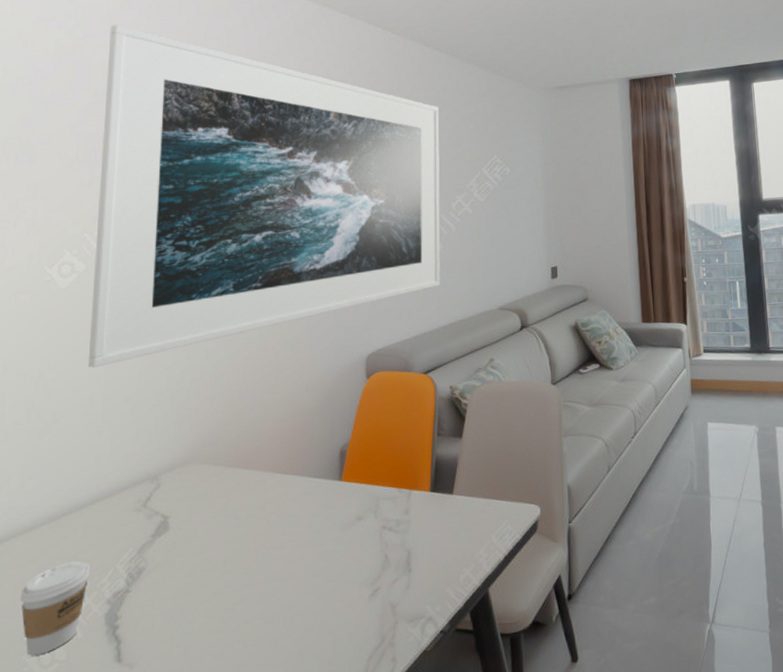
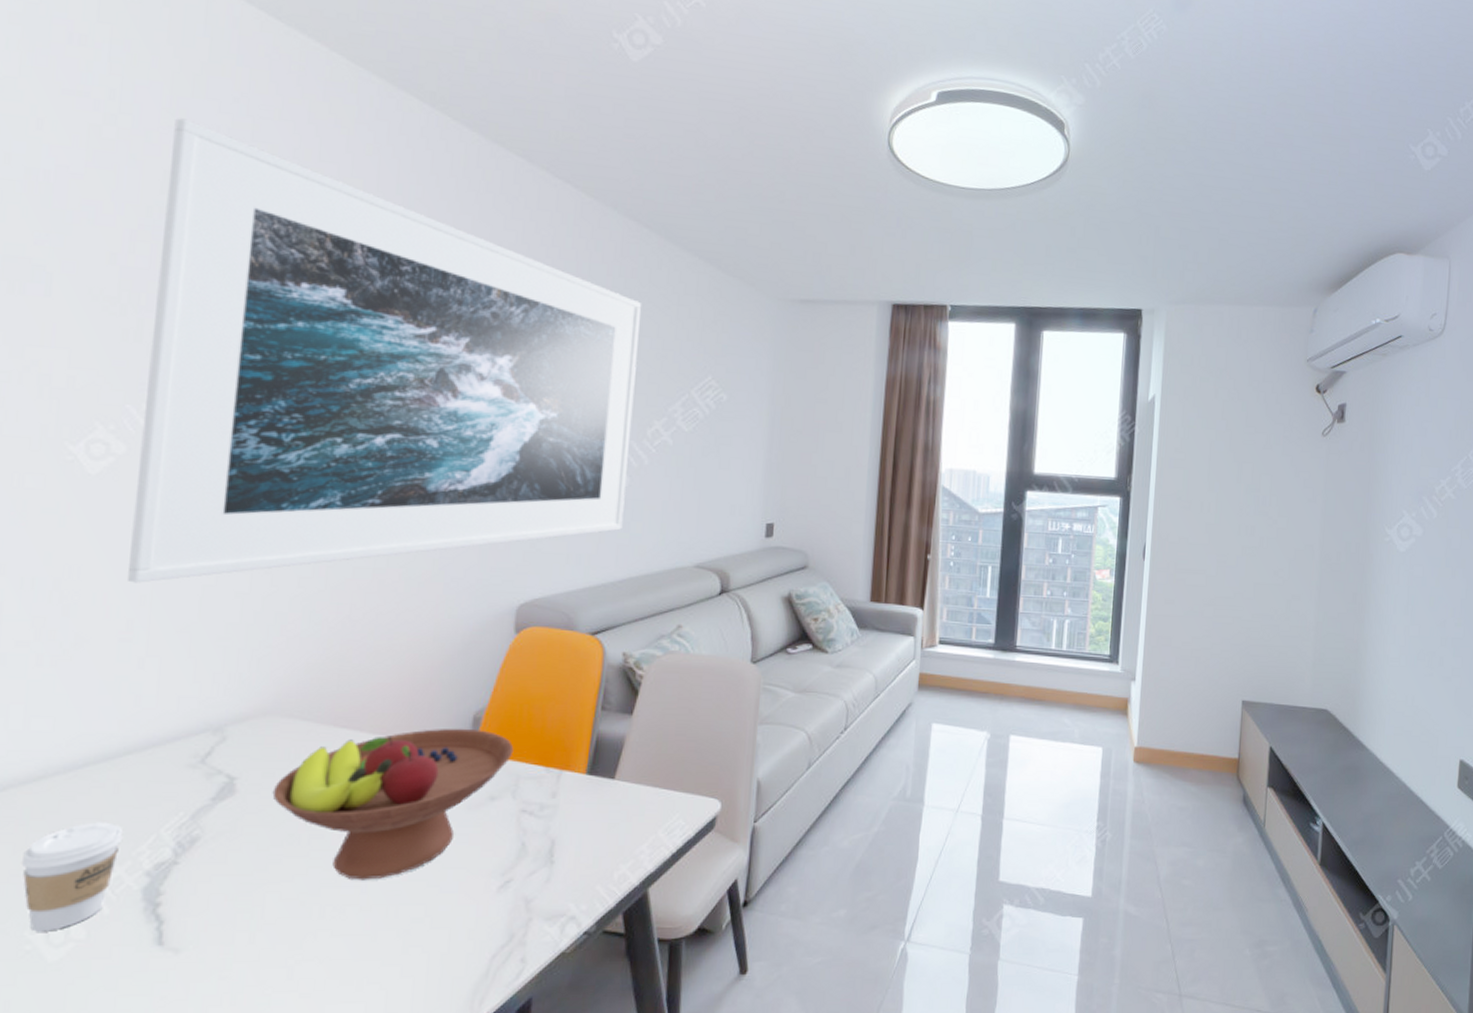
fruit bowl: none [195,461,373,597] -> present [272,728,514,880]

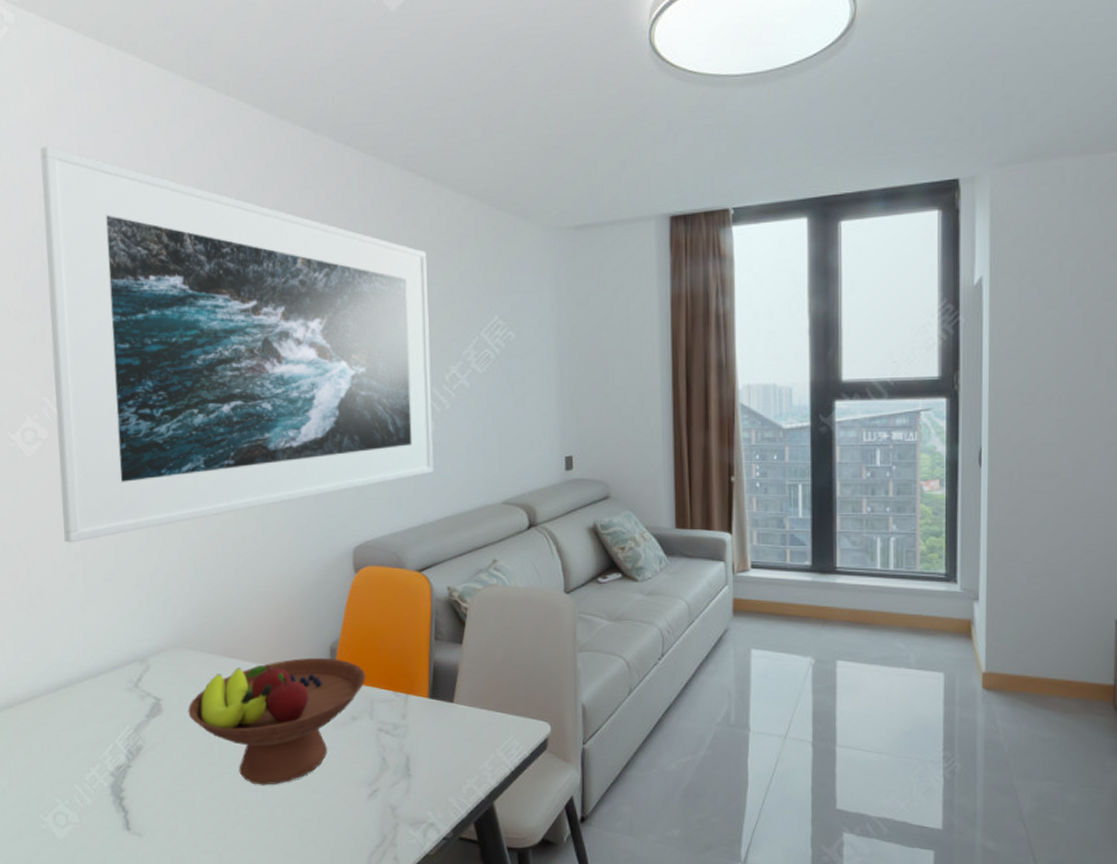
coffee cup: present [20,822,124,932] -> none [29,733,92,816]

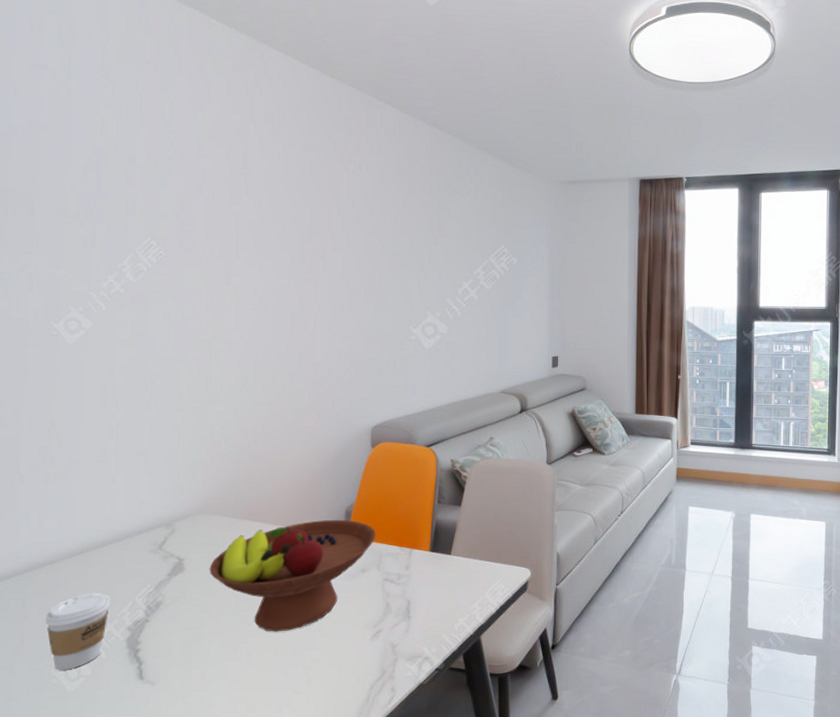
coffee cup: none [29,733,92,816] -> present [45,592,111,670]
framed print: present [40,146,434,543] -> none [99,79,448,421]

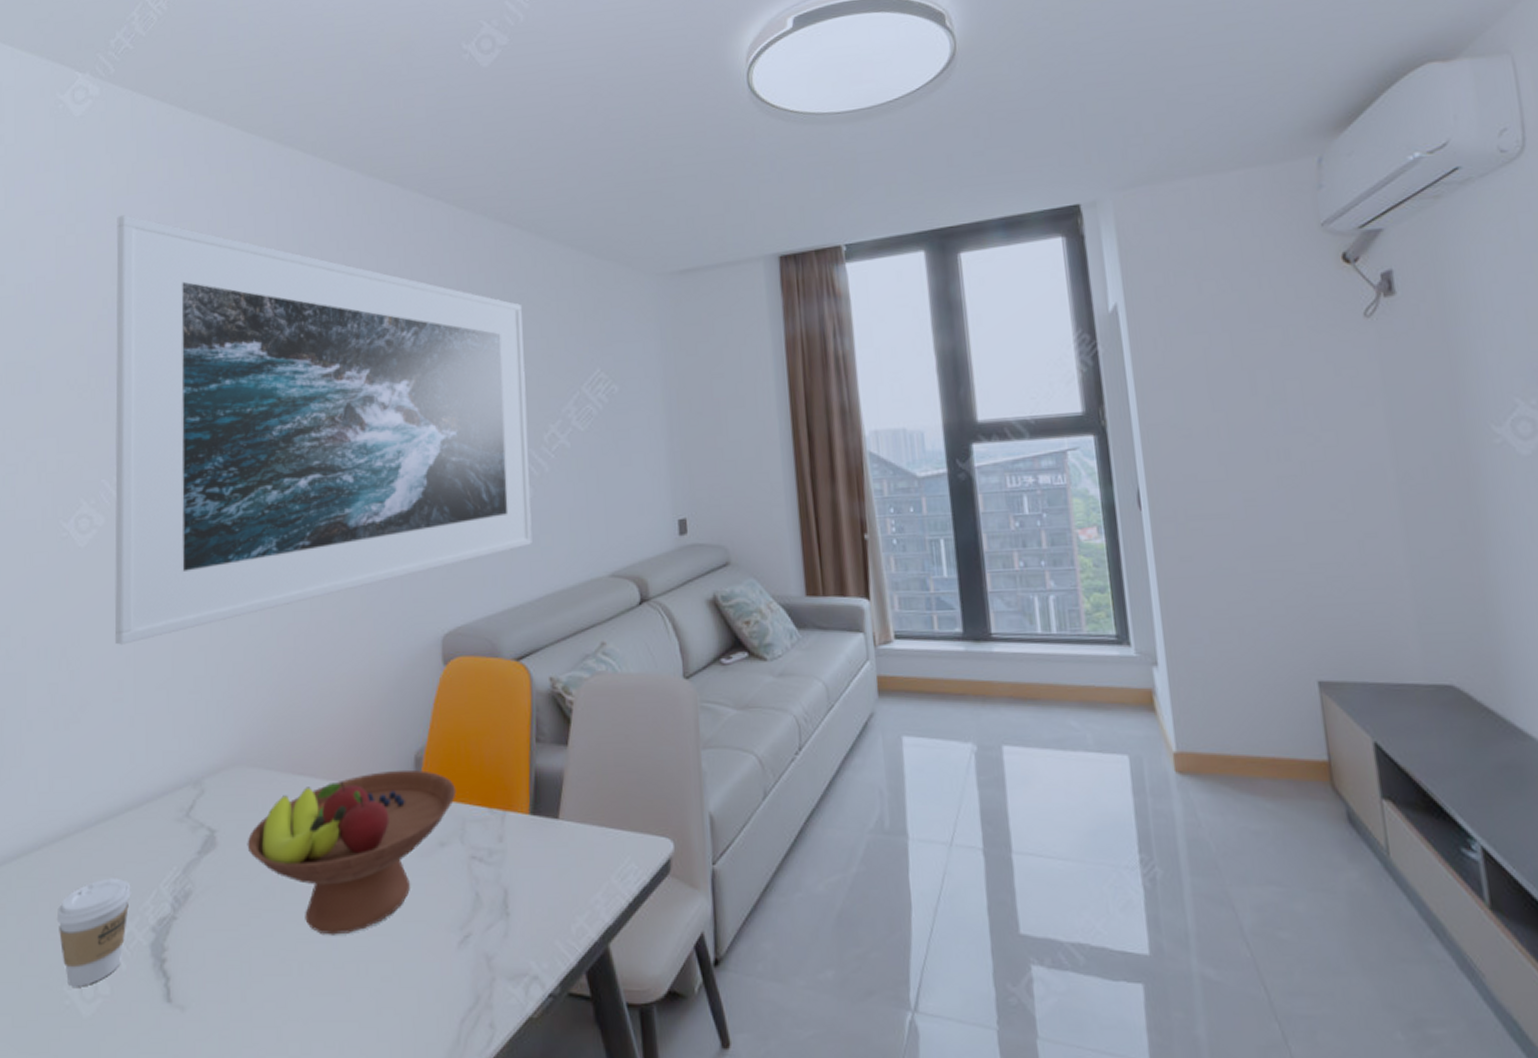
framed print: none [99,79,448,421] -> present [114,215,533,645]

